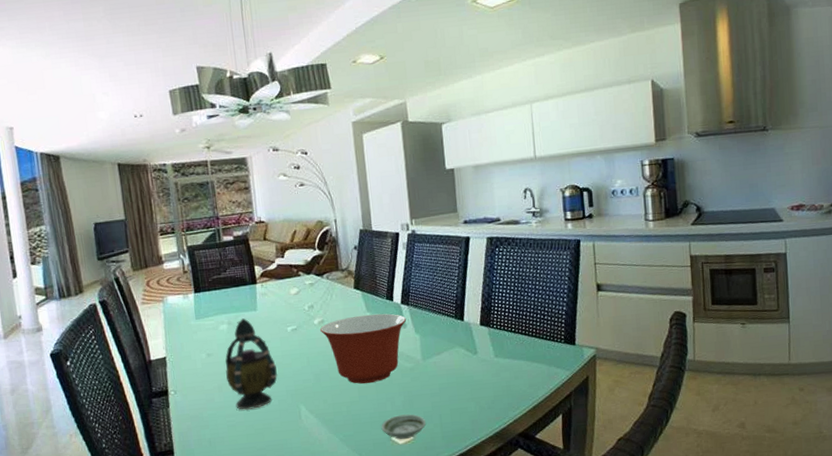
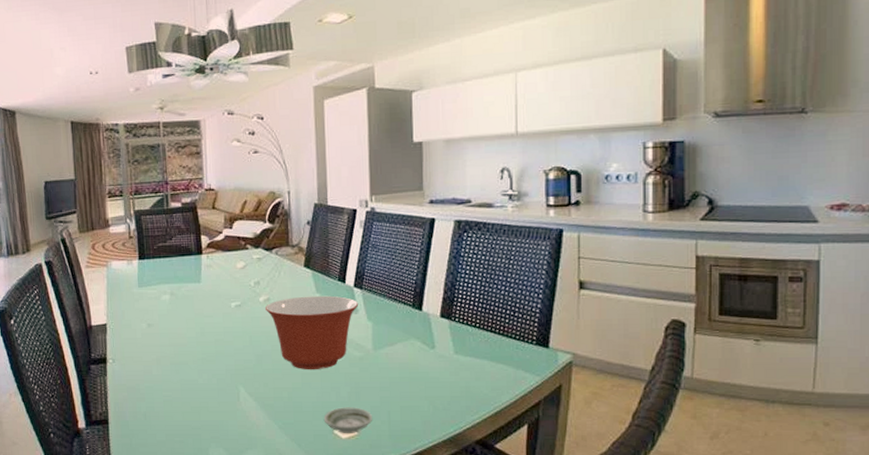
teapot: present [225,318,278,410] -> none [165,290,218,386]

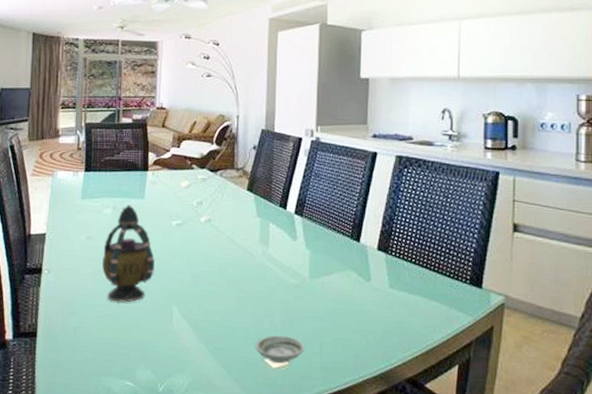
teapot: none [165,290,218,386] -> present [102,205,155,303]
mixing bowl: present [264,295,359,370] -> none [205,219,298,295]

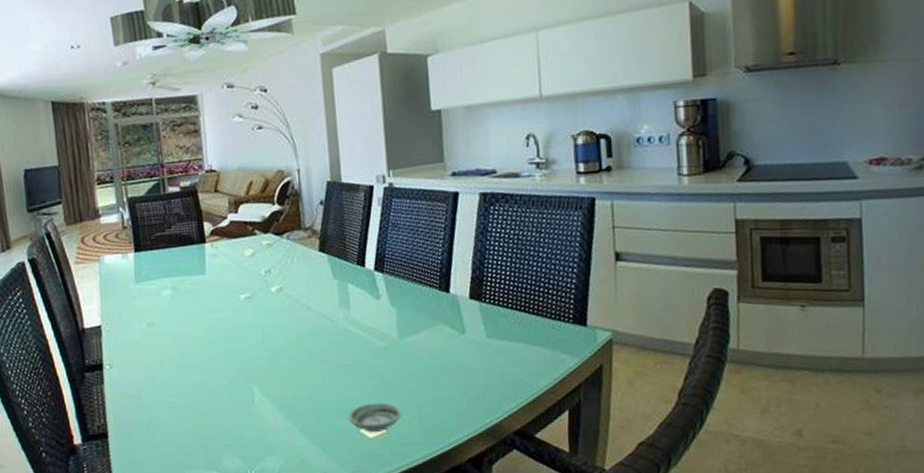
teapot: present [102,205,155,303] -> none [168,283,228,390]

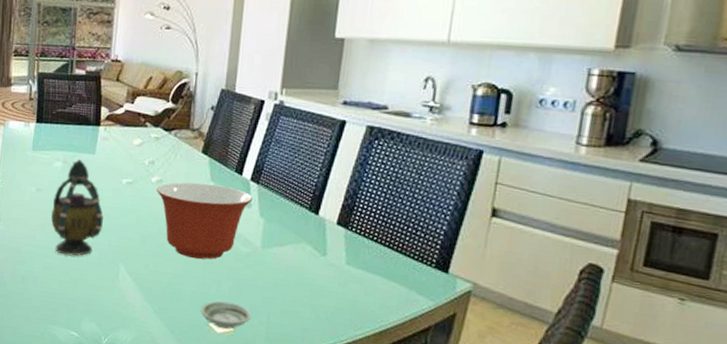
teapot: none [168,283,228,390] -> present [51,159,103,257]
mixing bowl: none [277,281,381,365] -> present [156,182,253,260]

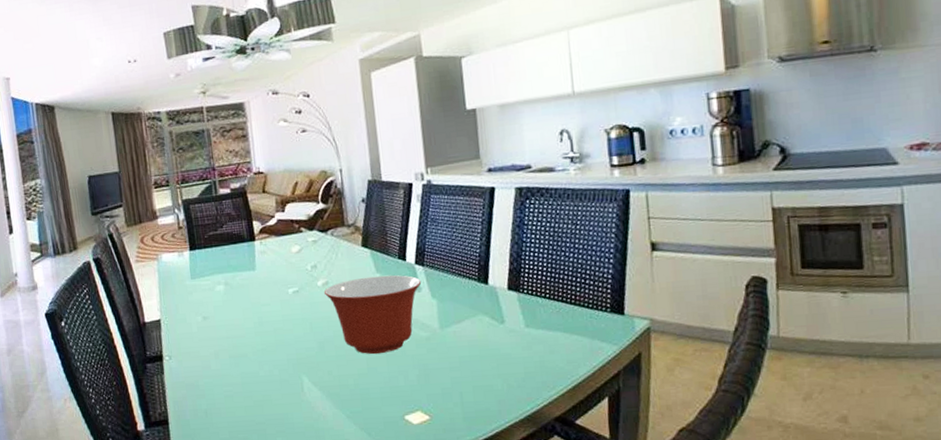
teapot: present [51,159,103,257] -> none [222,278,278,379]
saucer: present [200,301,252,329] -> none [393,390,445,420]

